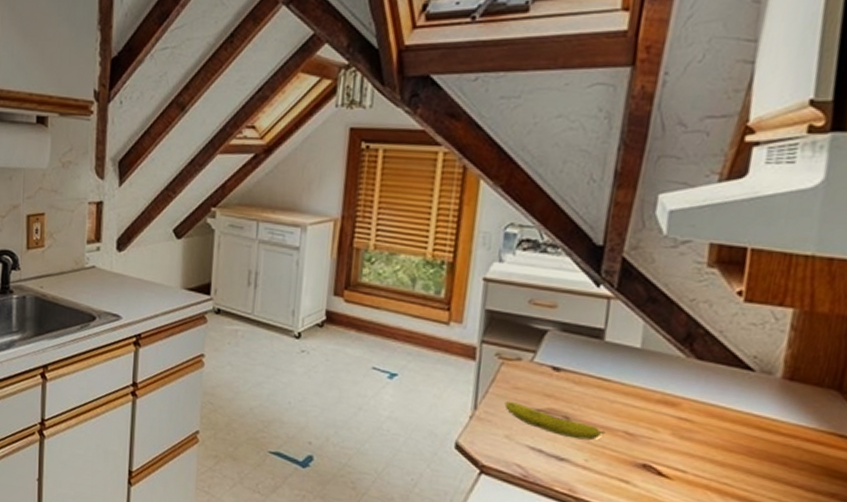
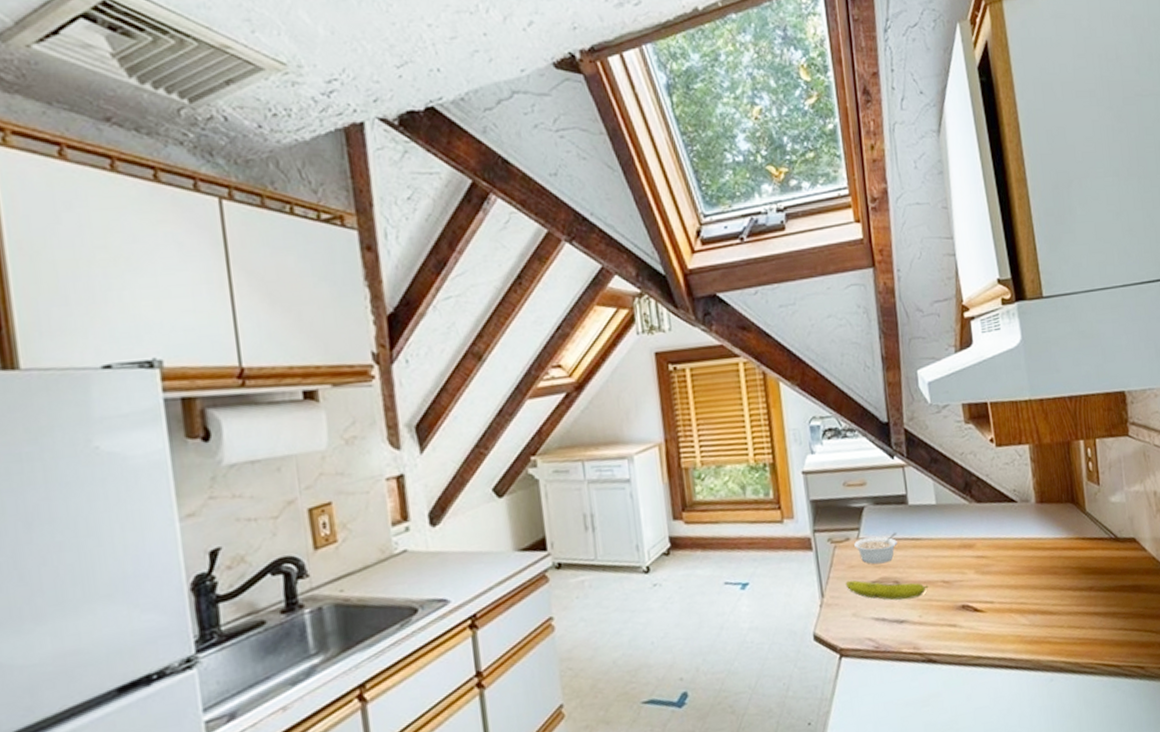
legume: none [524,362,582,395] -> present [853,532,898,565]

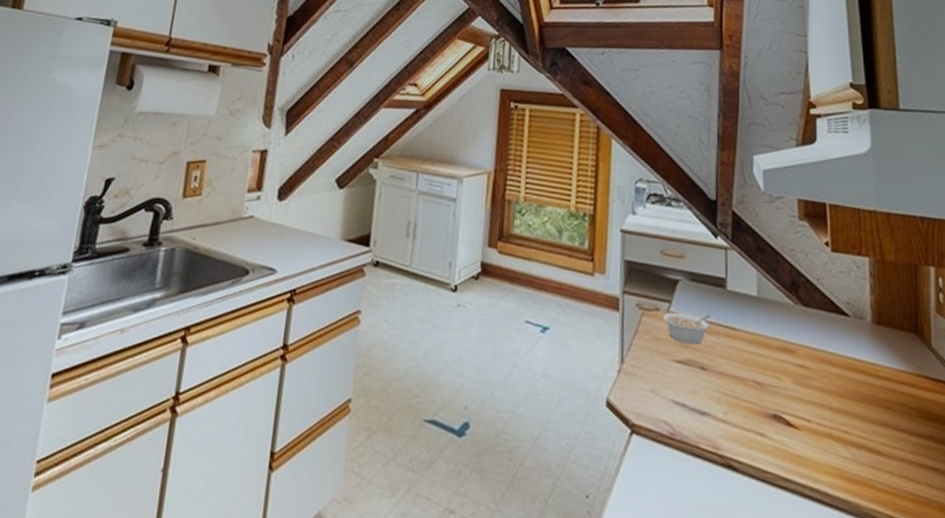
fruit: present [845,580,929,601] -> none [648,352,738,392]

